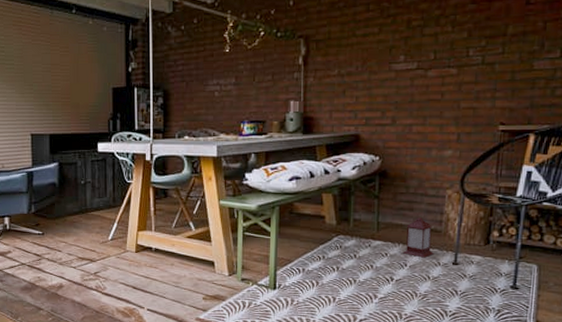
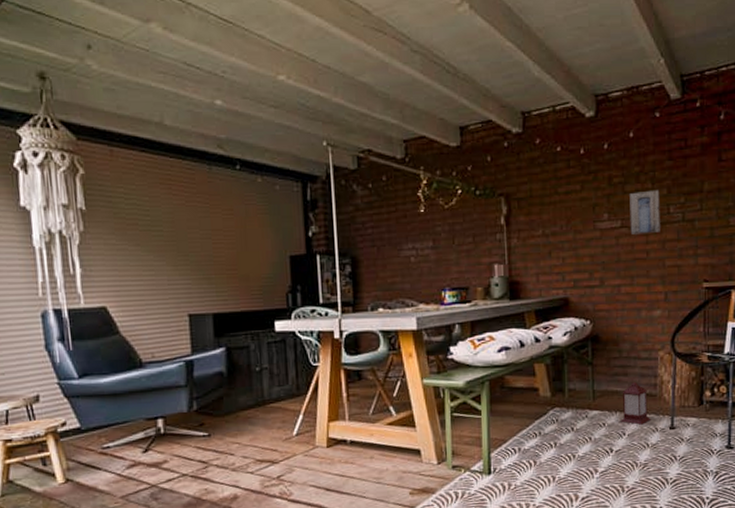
wall art: none [426,33,460,76] -> present [630,190,660,234]

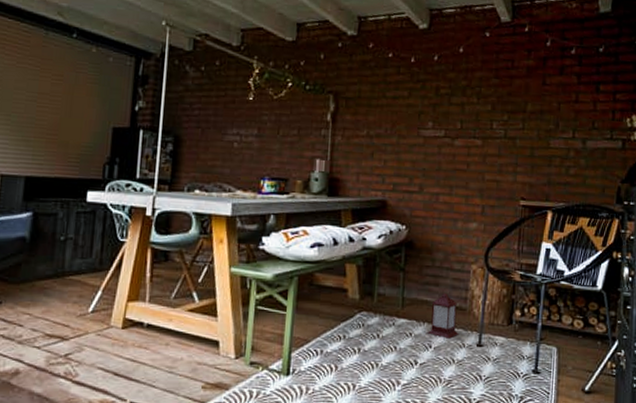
wall art: present [630,190,660,234] -> none [453,104,484,147]

